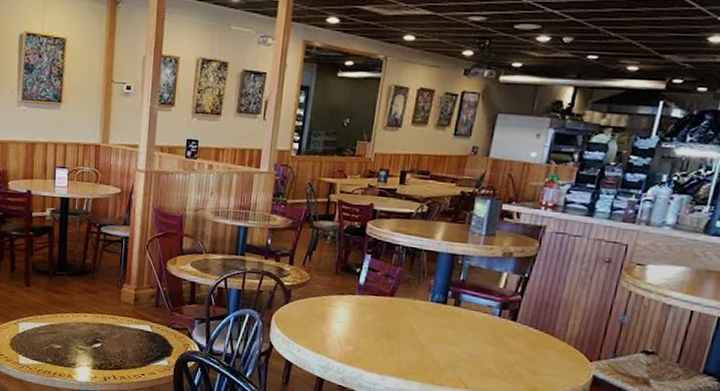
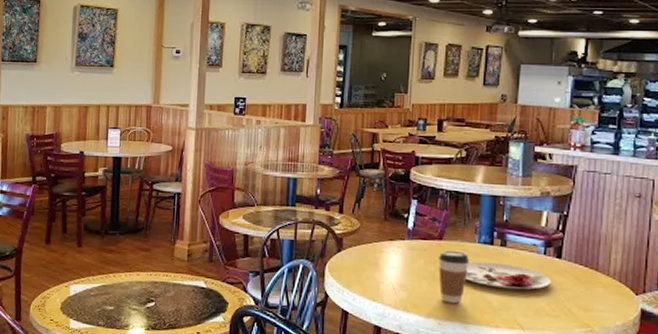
coffee cup: none [386,307,420,361] -> present [438,250,470,304]
plate: none [414,320,504,351] -> present [465,261,552,290]

